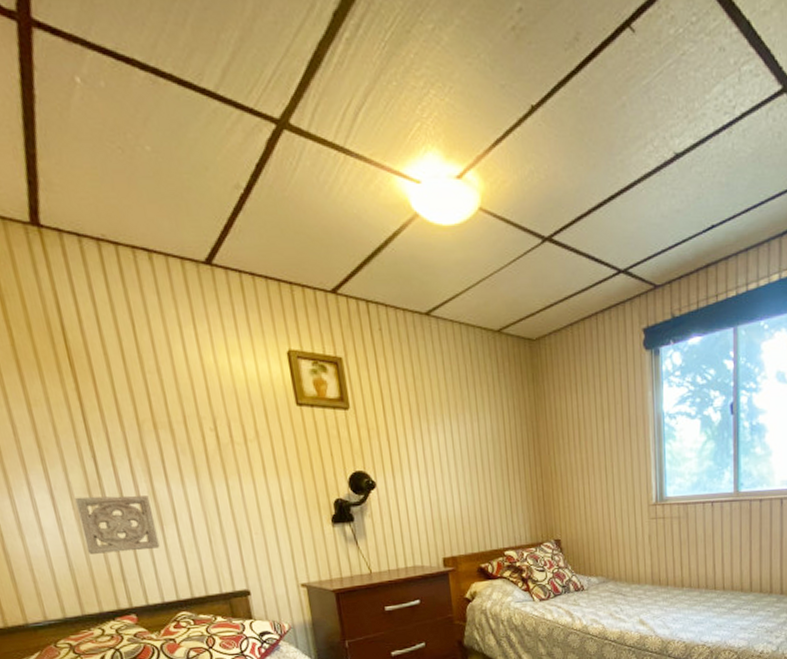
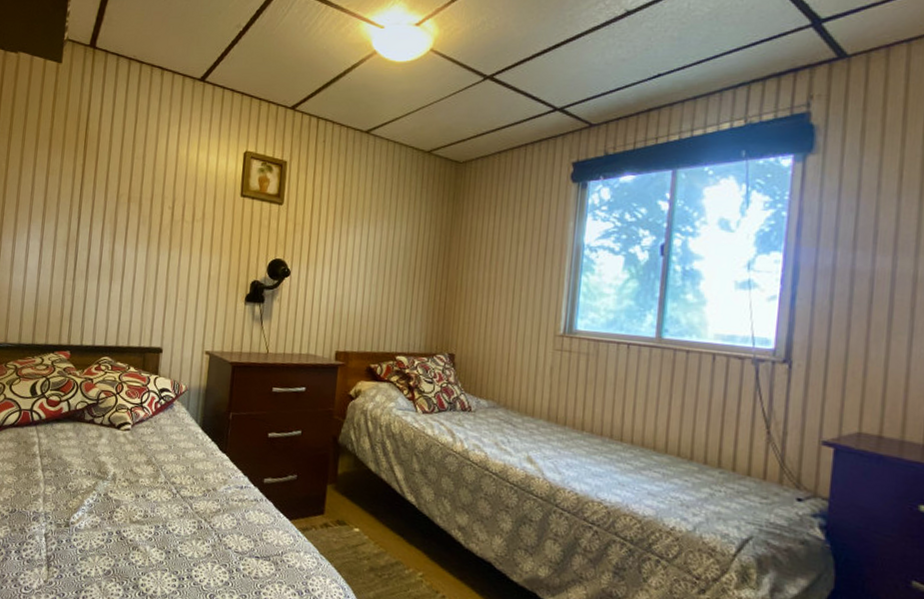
wall ornament: present [75,495,160,554] -> none [51,247,108,299]

